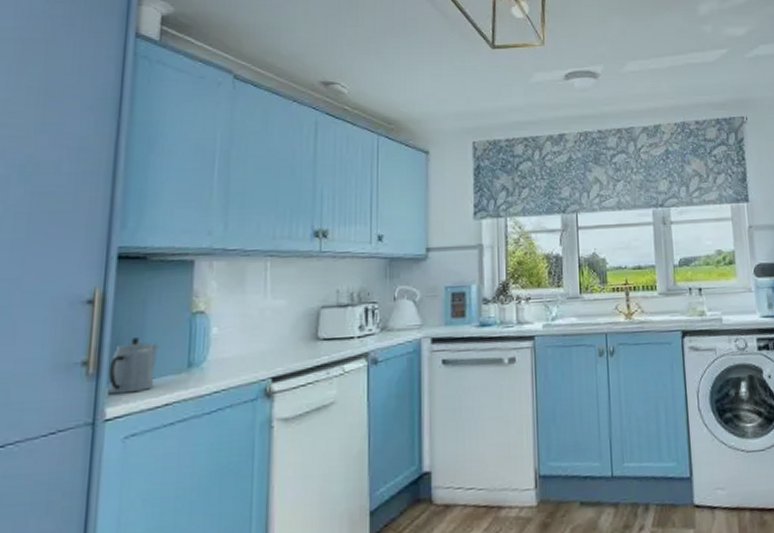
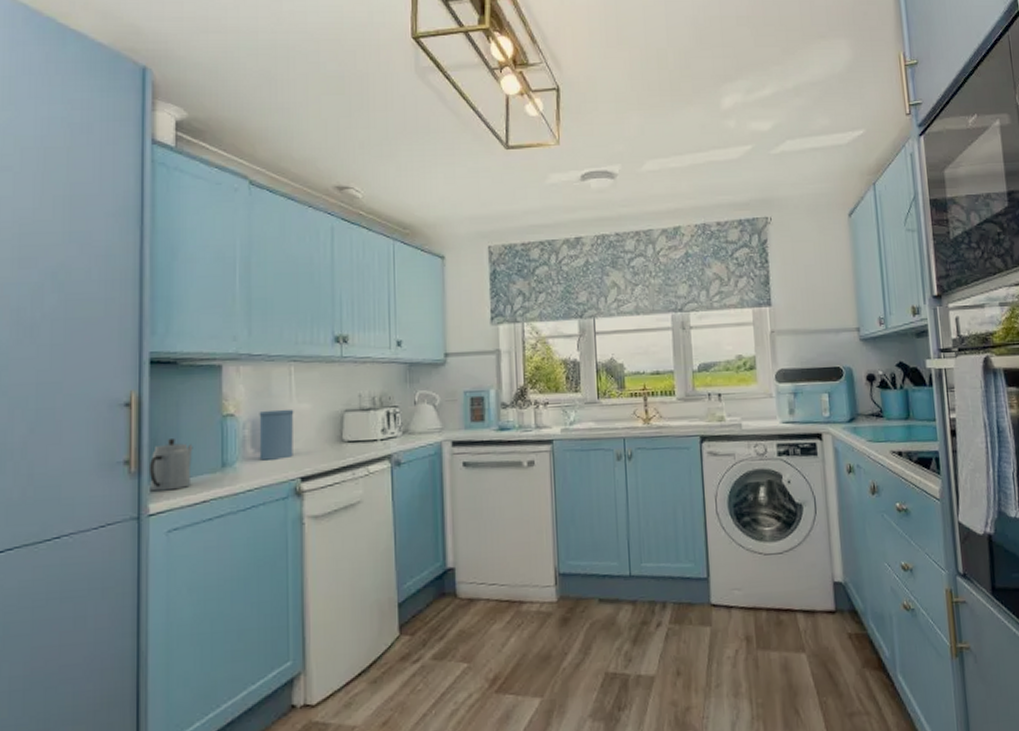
canister: none [228,305,268,360] -> present [259,409,294,461]

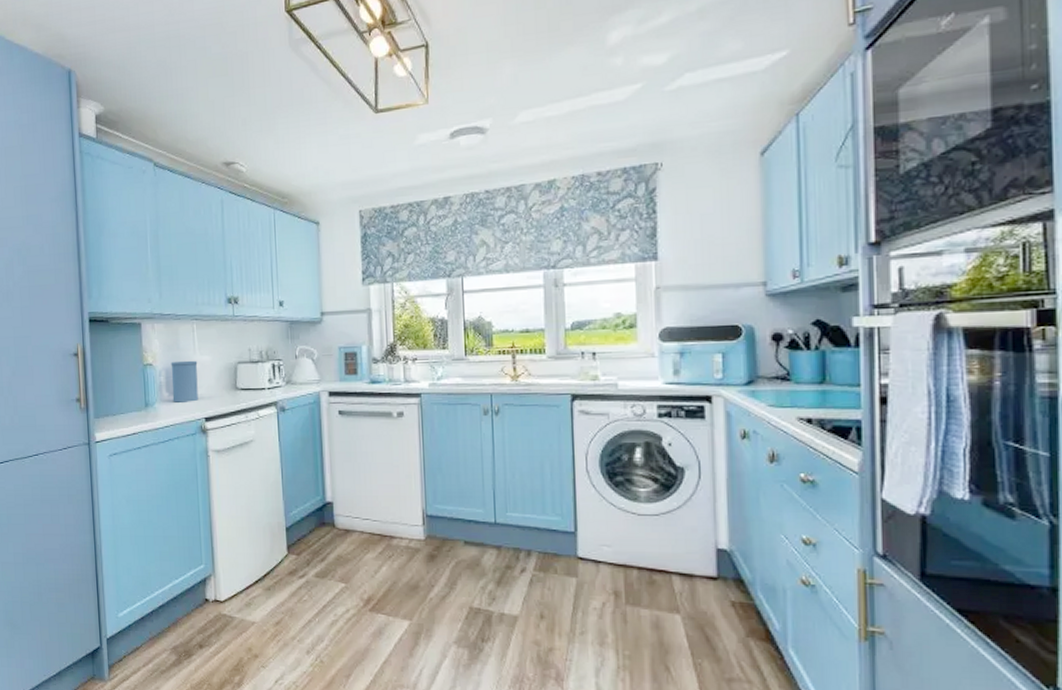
teapot: present [150,439,193,492] -> none [94,383,124,424]

